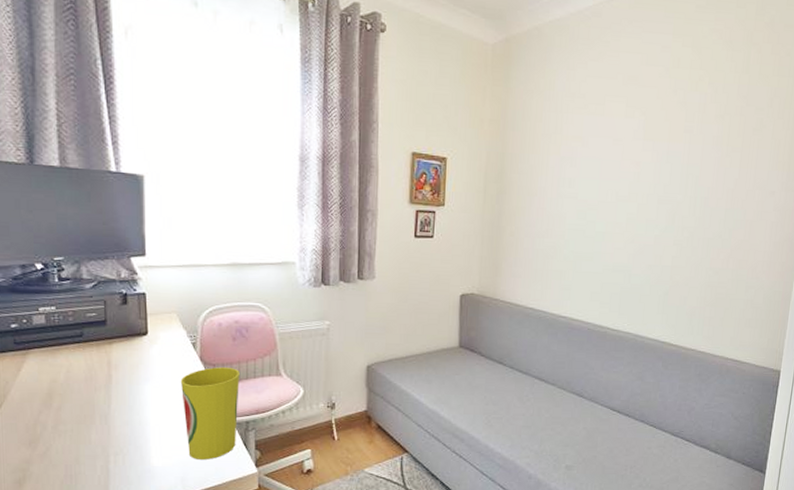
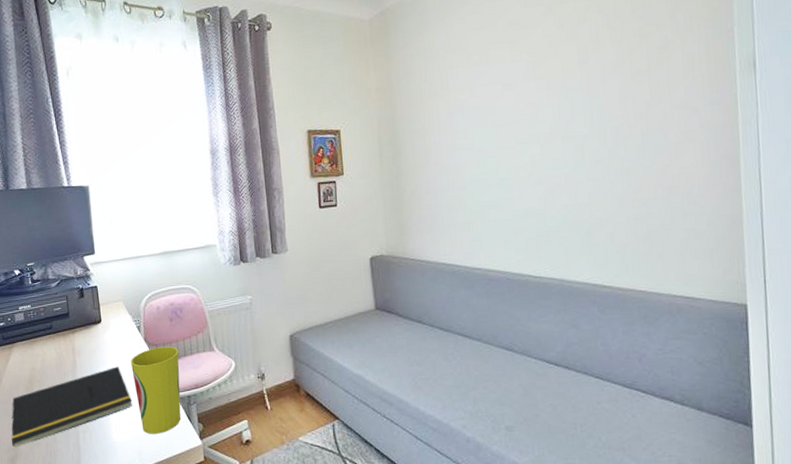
notepad: none [19,385,179,467] -> present [11,366,132,447]

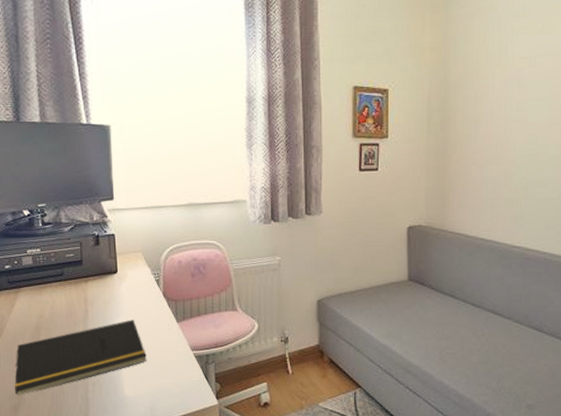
cup: present [130,346,181,434] -> none [146,303,199,391]

